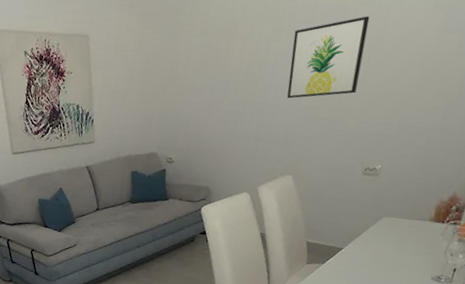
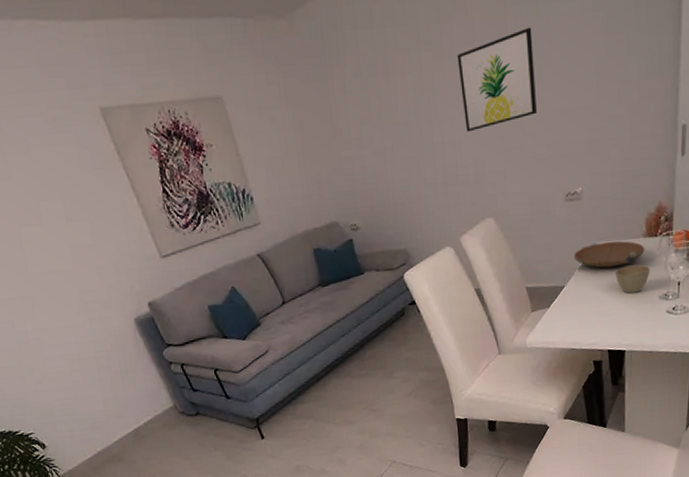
bowl: none [357,217,429,242] -> present [573,241,645,268]
cup: none [393,243,430,269] -> present [615,265,651,294]

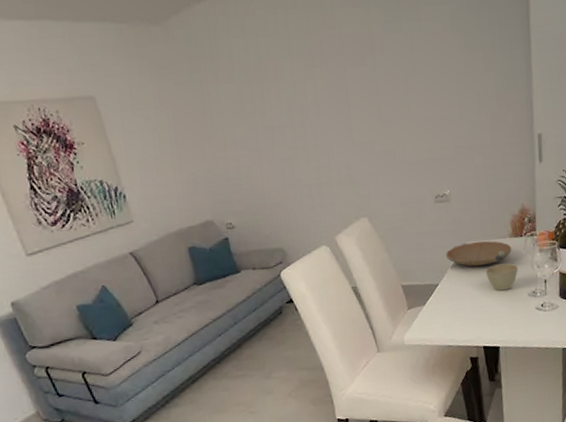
wall art: present [457,27,537,132] -> none [327,42,404,136]

